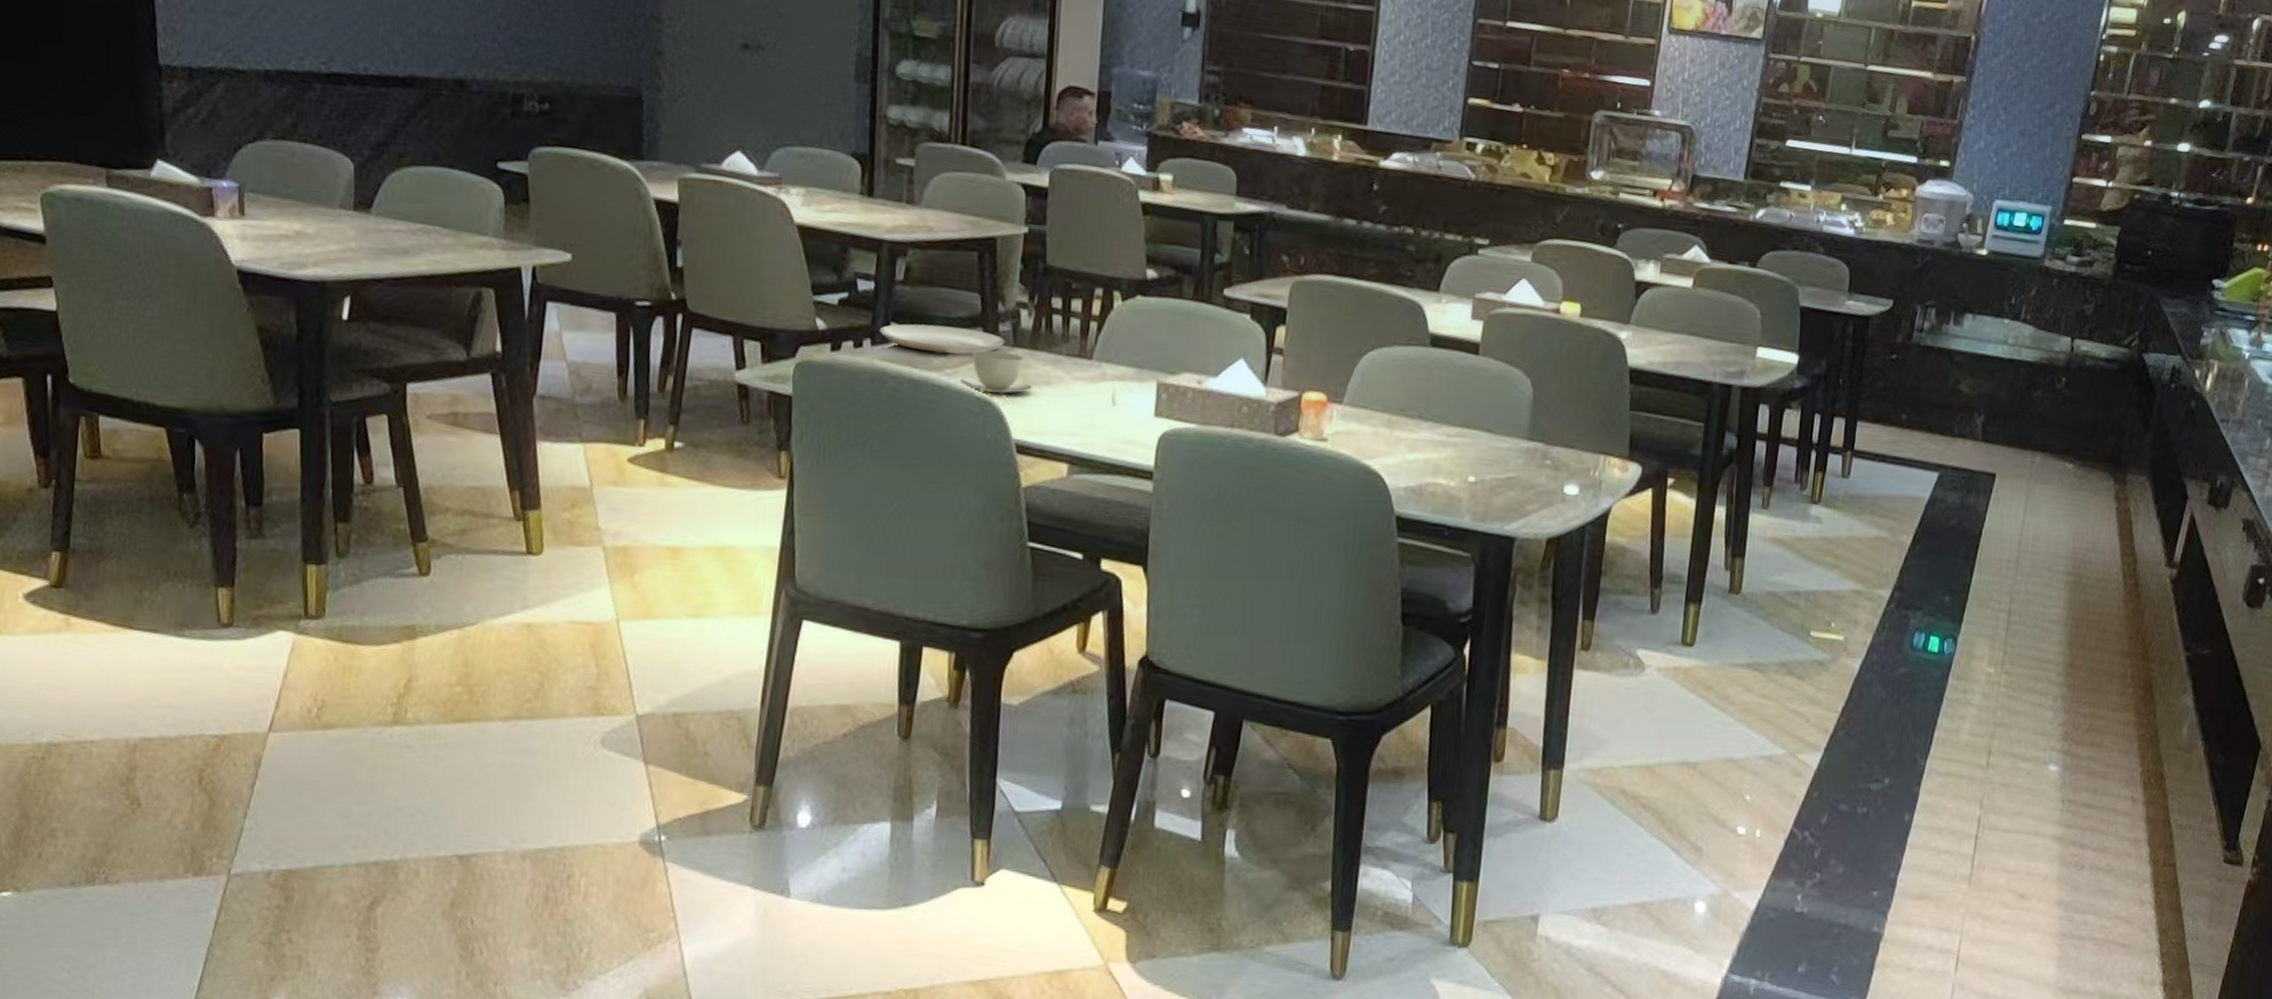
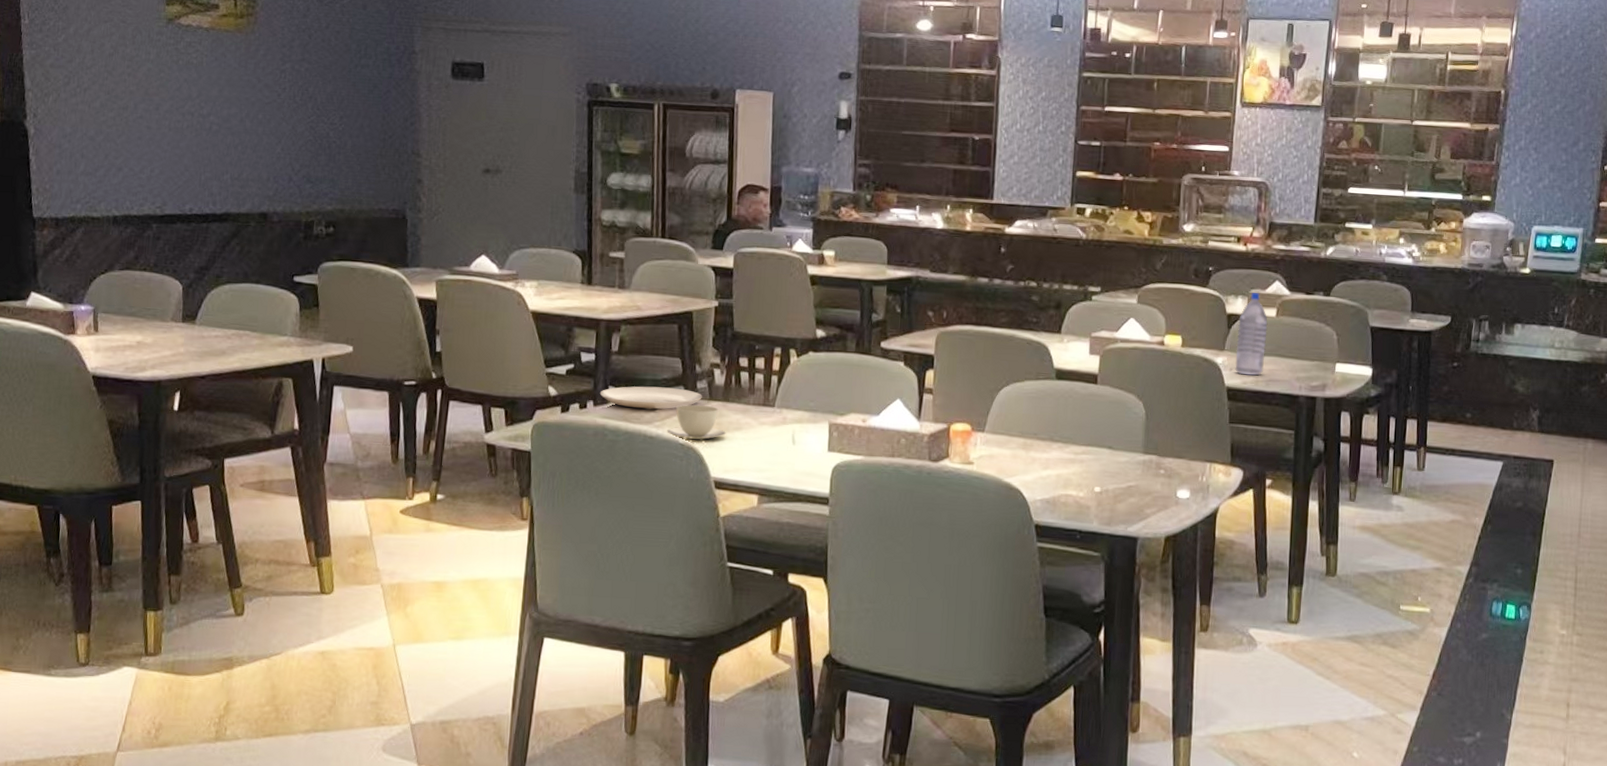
water bottle: none [1640,257,1683,355] -> present [1235,293,1268,375]

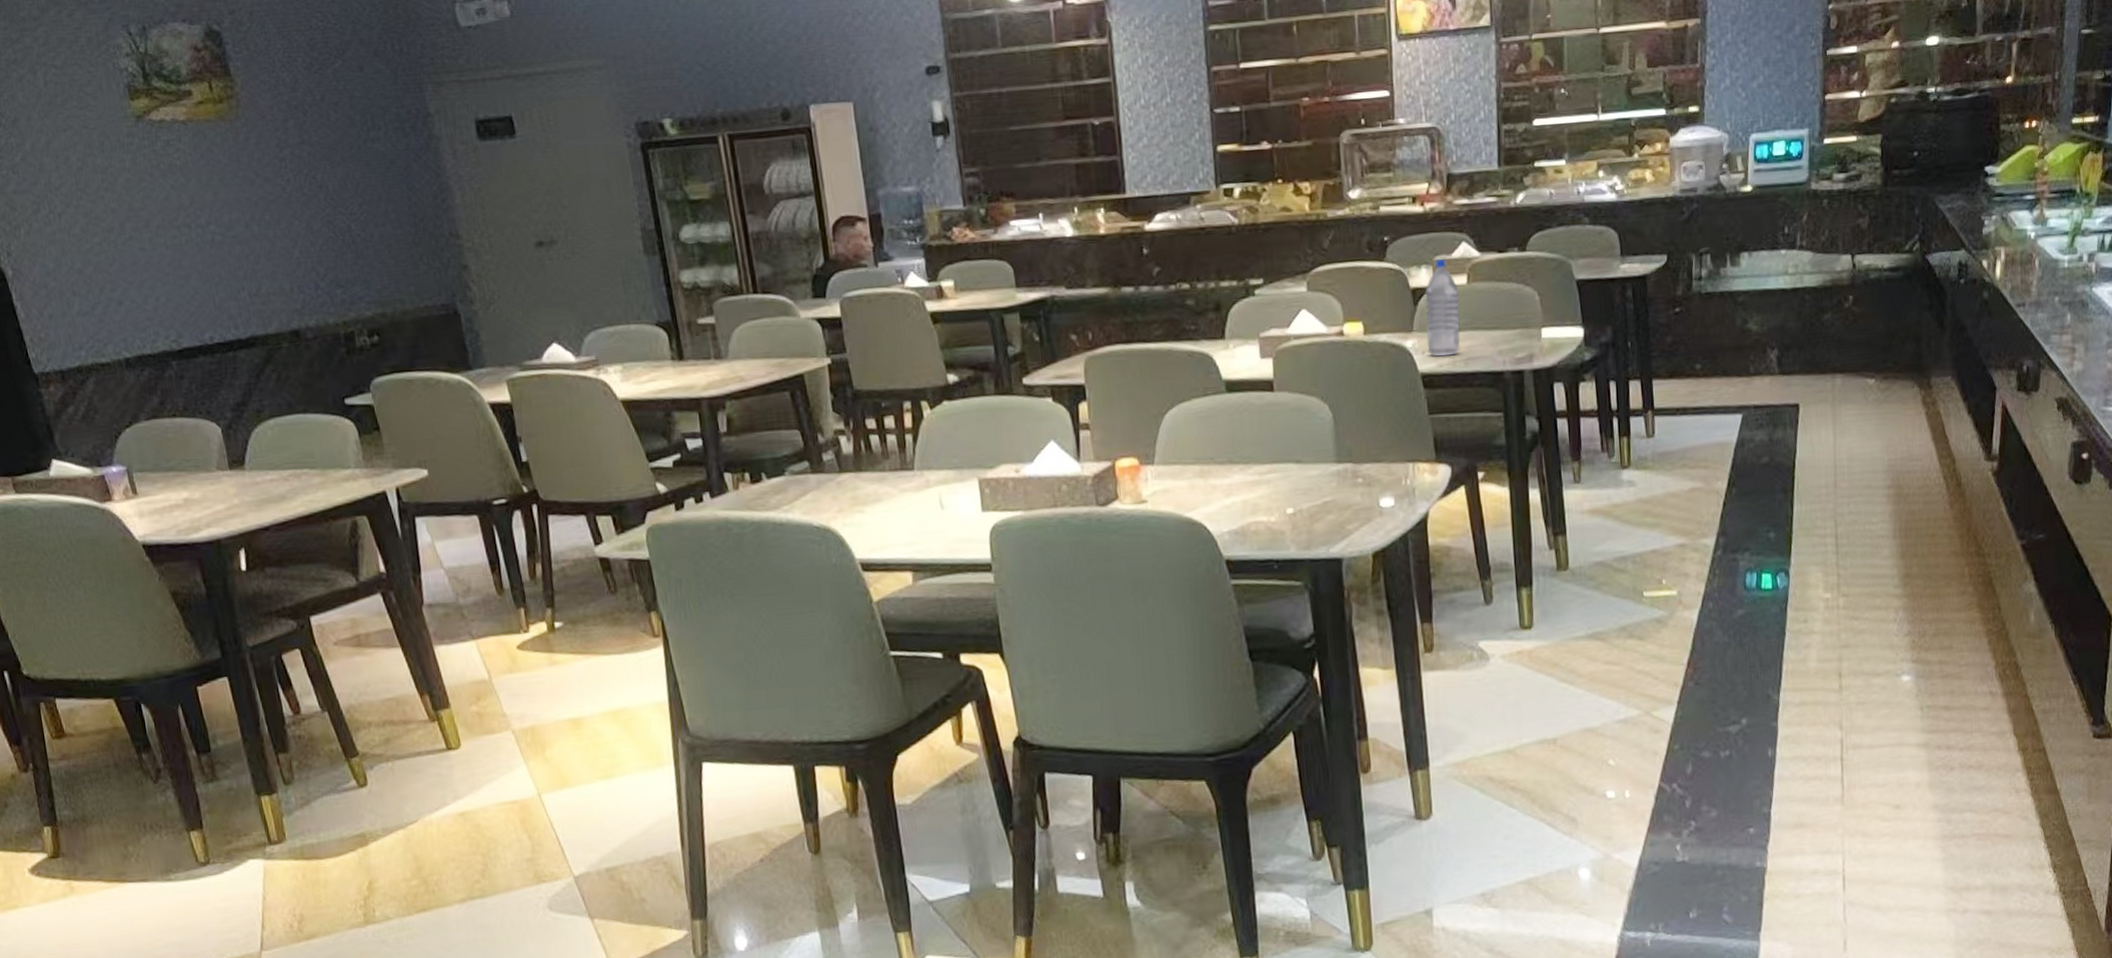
plate: present [599,386,702,409] -> none [714,464,831,494]
teacup: present [667,405,726,440] -> none [798,479,865,520]

